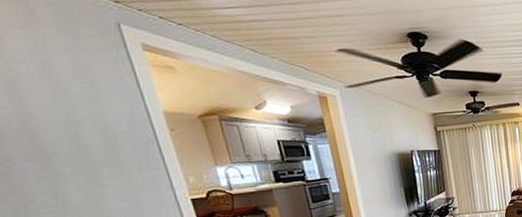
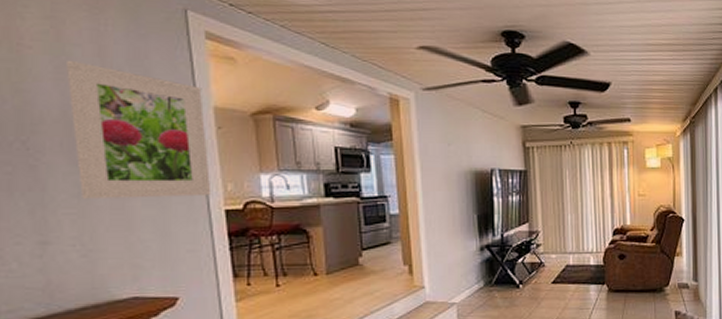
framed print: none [12,75,176,199] -> present [65,60,212,199]

